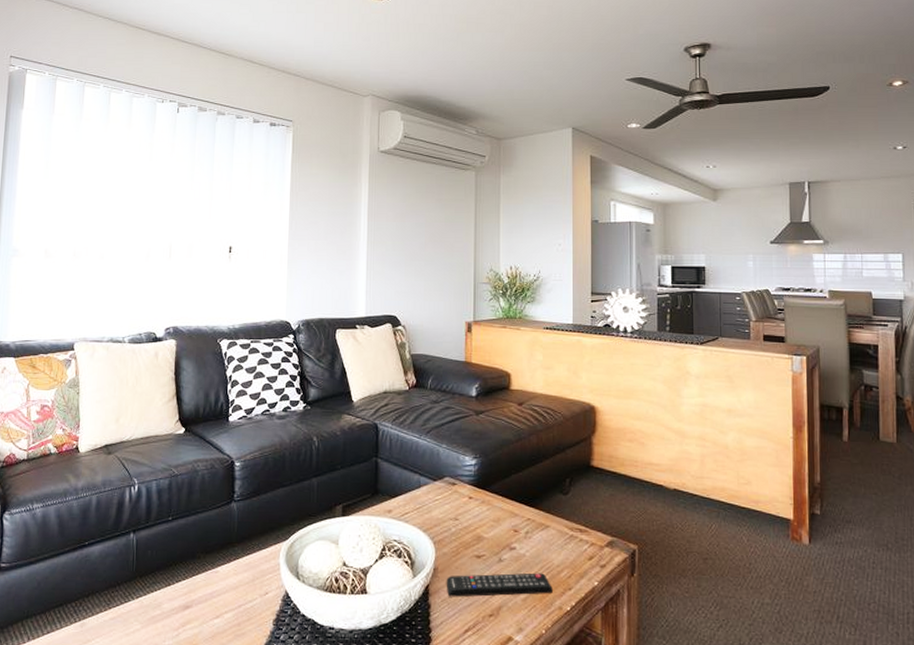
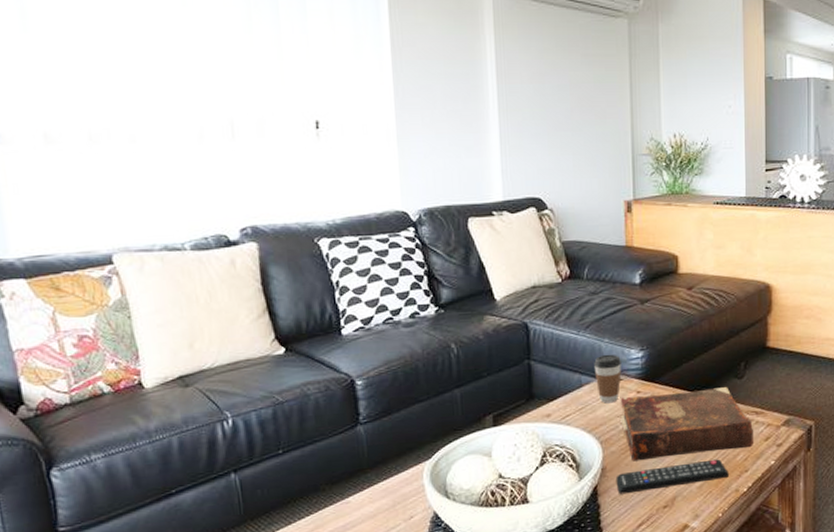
coffee cup: none [432,459,456,506] -> present [594,354,622,404]
book: none [453,501,577,566] -> present [620,387,753,462]

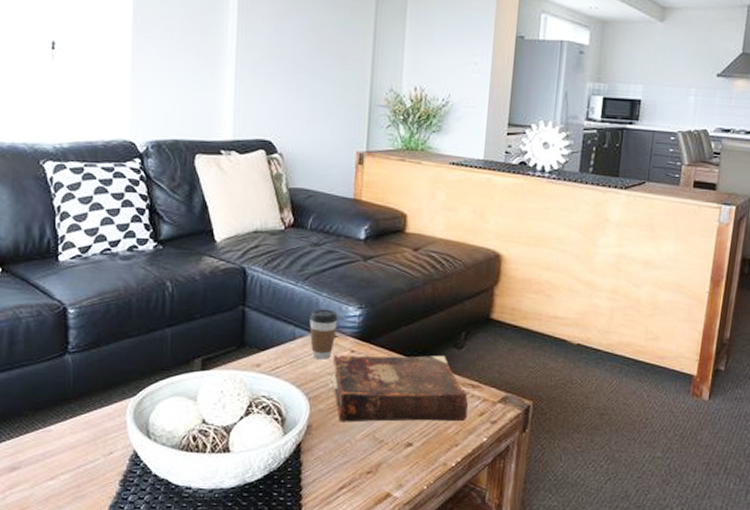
remote control: present [616,459,730,495] -> none [320,429,439,455]

